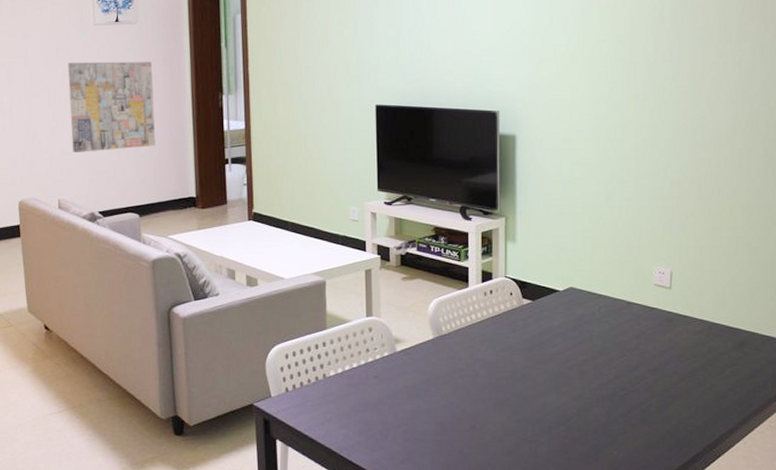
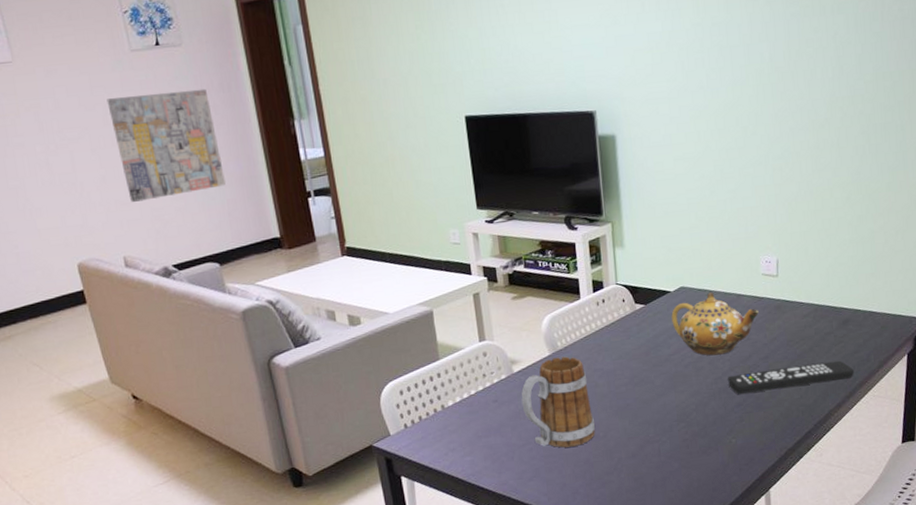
mug: none [401,342,473,434] -> present [521,356,596,448]
teapot: none [558,296,649,361] -> present [671,292,759,356]
remote control: none [613,383,749,405] -> present [728,360,854,395]

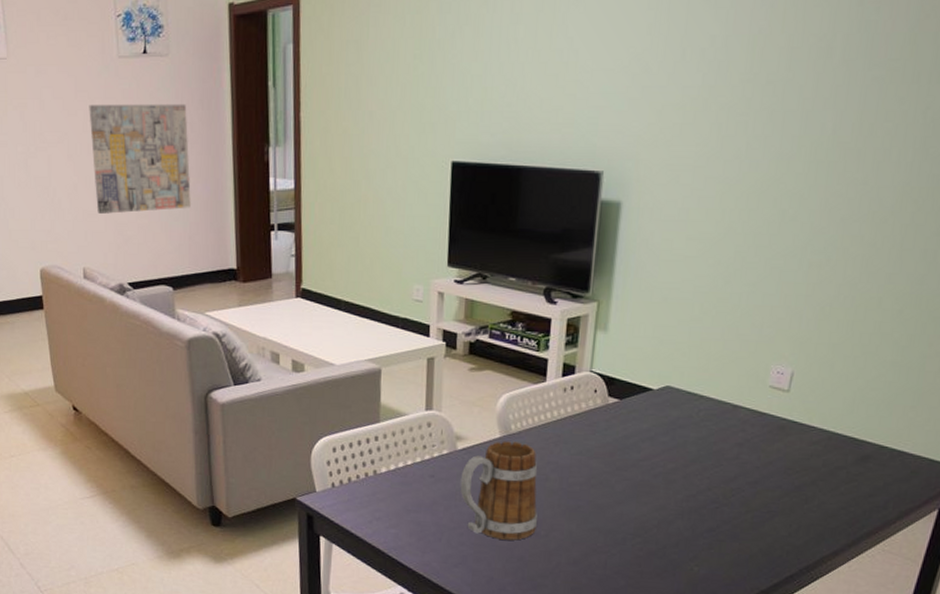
teapot: present [671,292,759,356] -> none [648,397,757,470]
remote control: present [728,360,854,395] -> none [702,495,864,525]

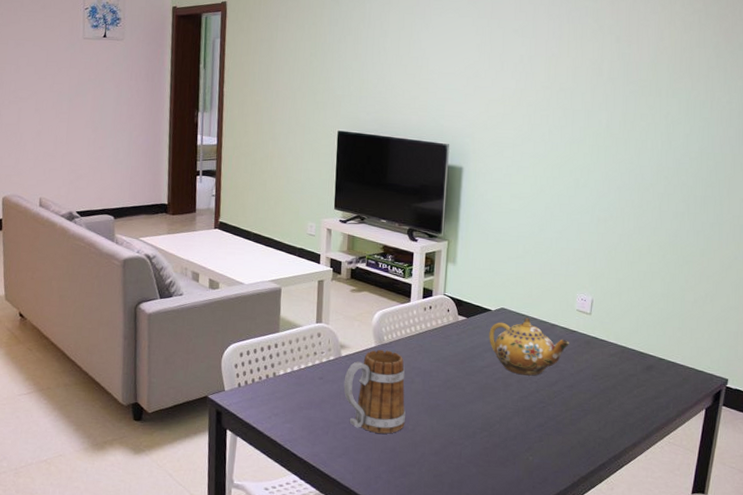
wall art: present [89,103,191,214] -> none [55,72,135,156]
teapot: none [648,397,757,470] -> present [489,317,569,376]

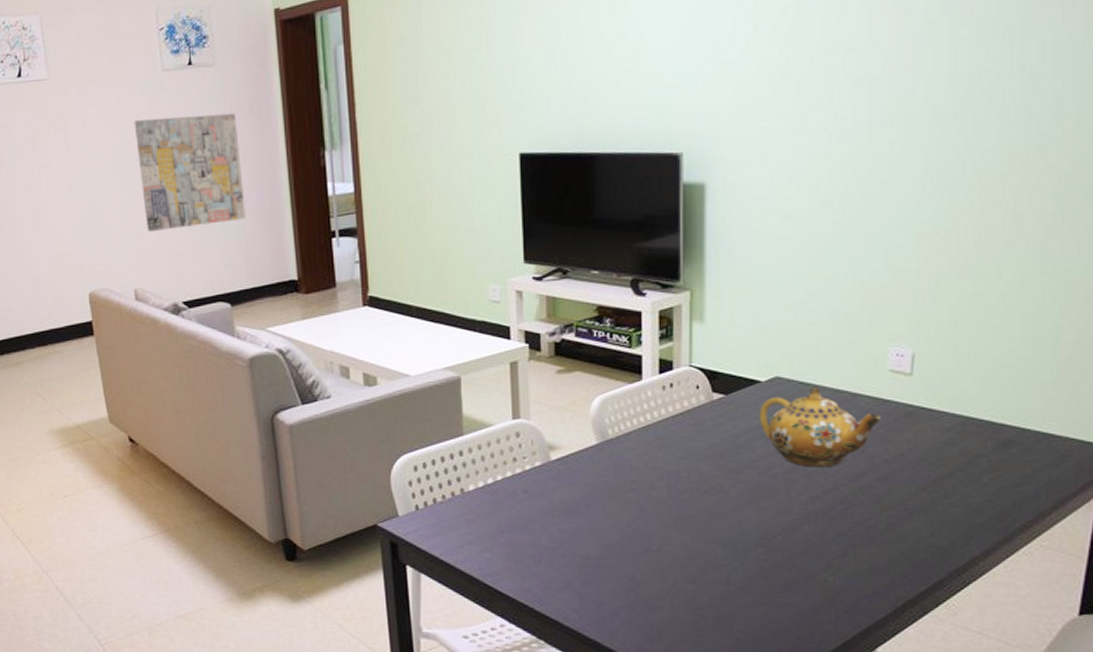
wall art: none [55,72,135,156] -> present [134,112,246,231]
mug: present [343,349,406,434] -> none [557,448,648,558]

